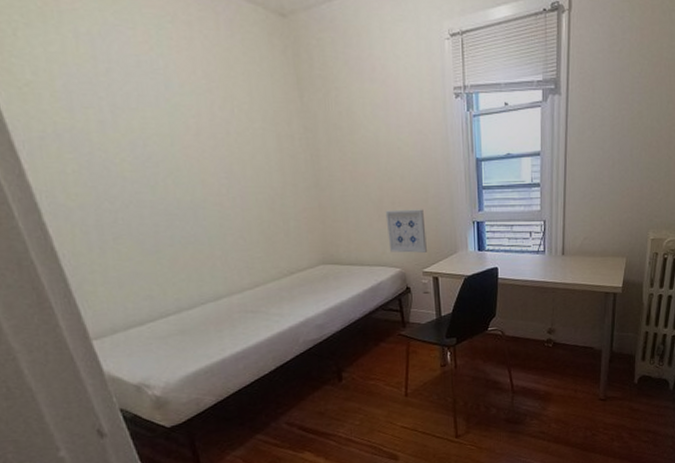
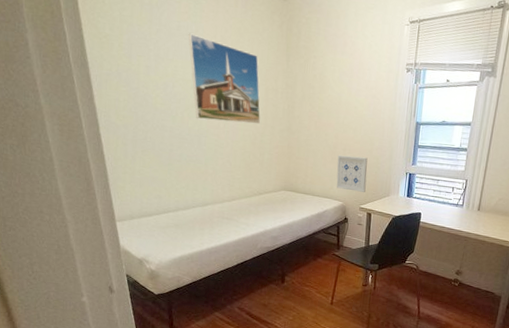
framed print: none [154,70,278,186] -> present [188,33,261,125]

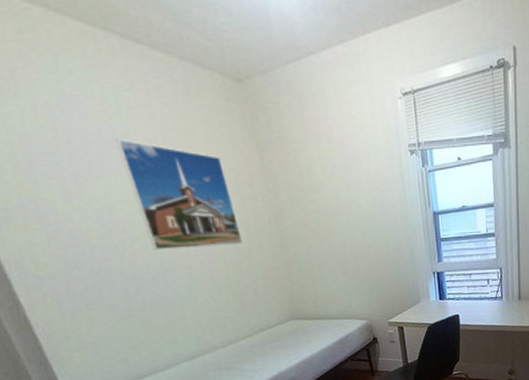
wall art: present [336,155,368,192] -> none [349,263,391,305]

